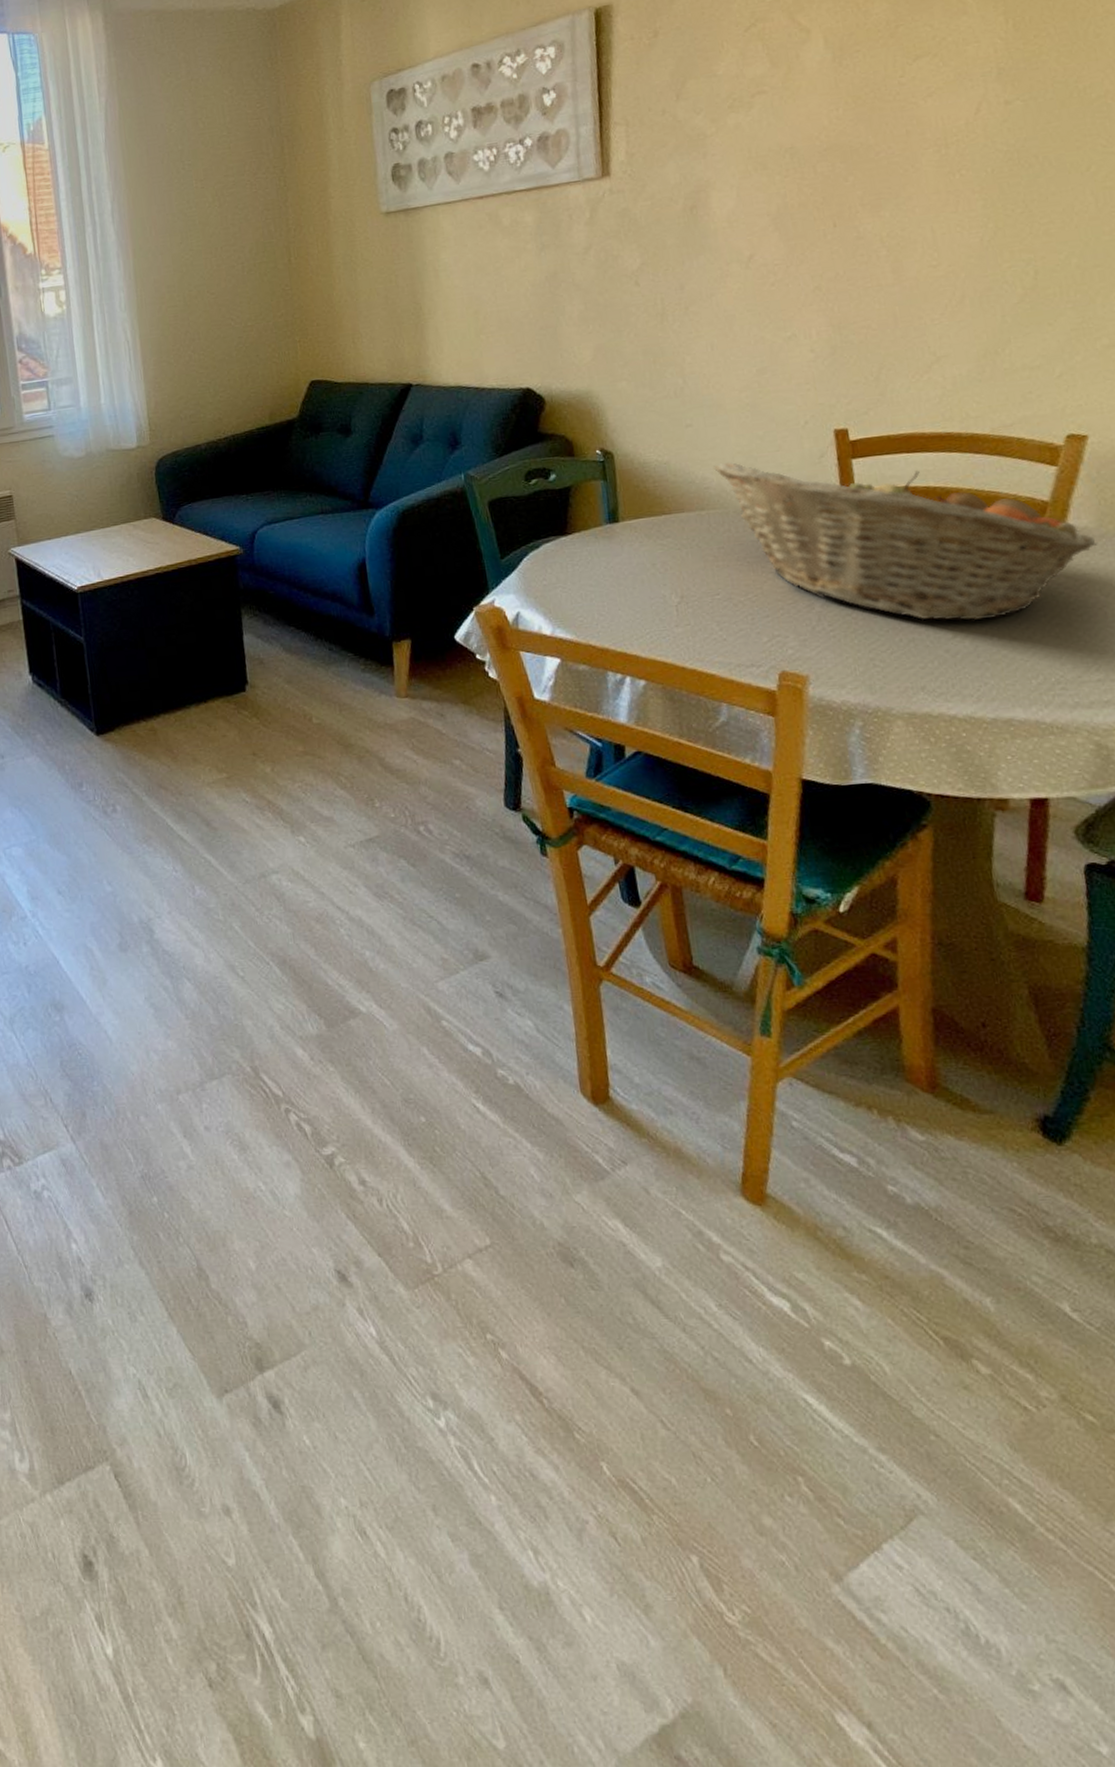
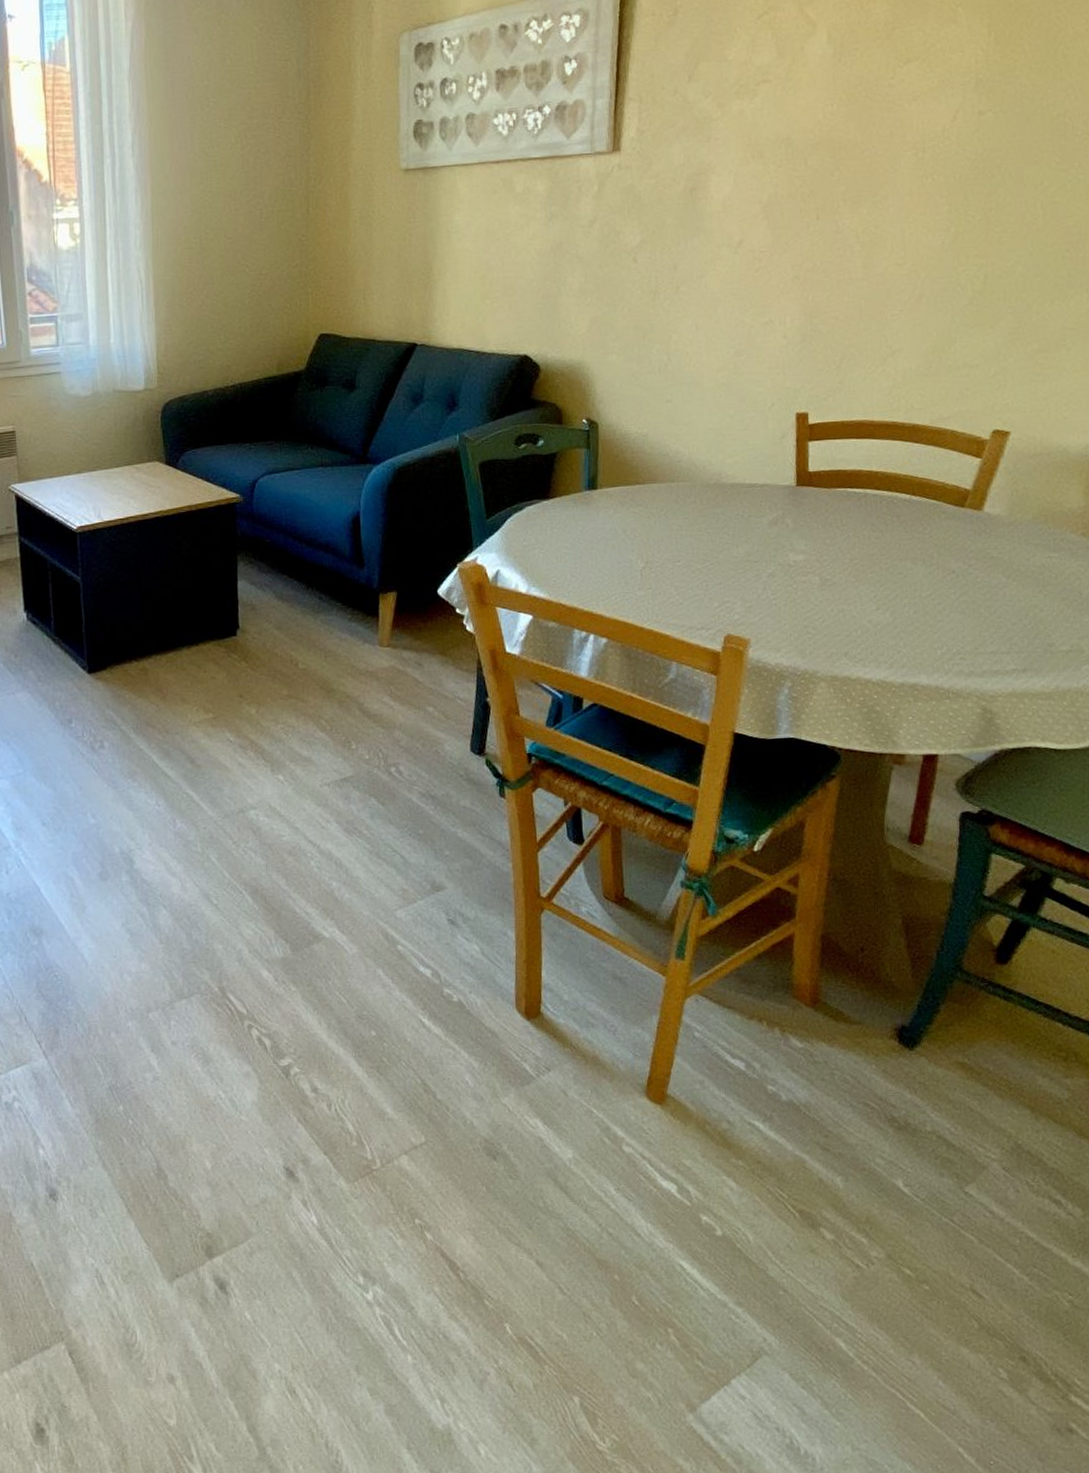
fruit basket: present [714,462,1098,621] -> none [687,438,1006,595]

